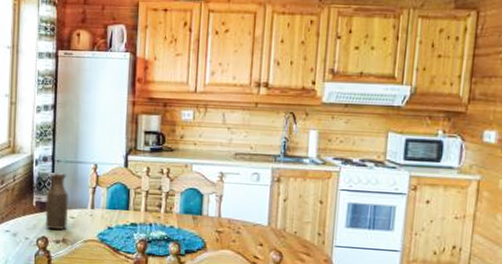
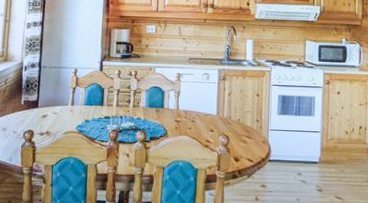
bottle: present [45,173,70,230] -> none [31,76,53,124]

